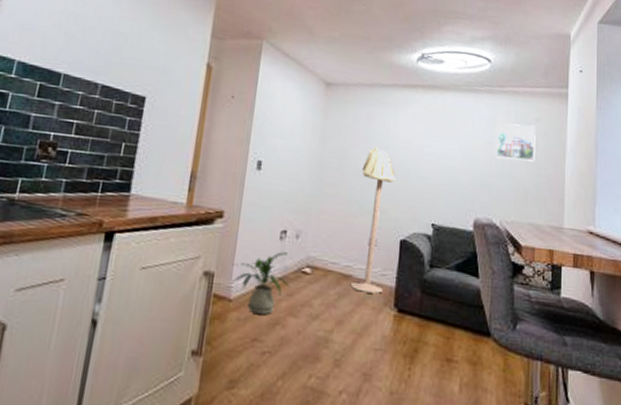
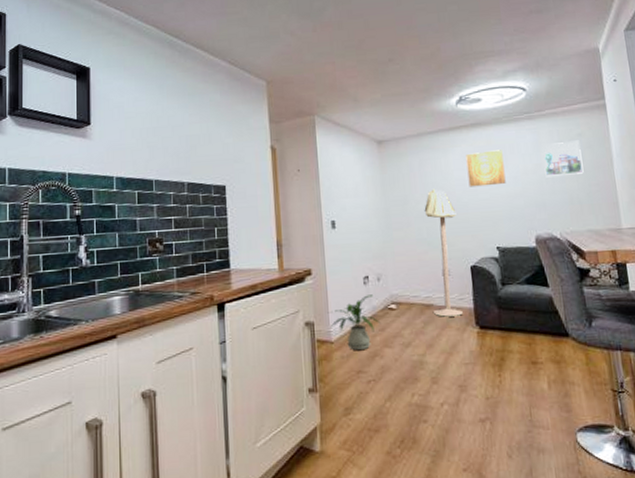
wall art: none [414,116,456,156] -> present [466,150,506,187]

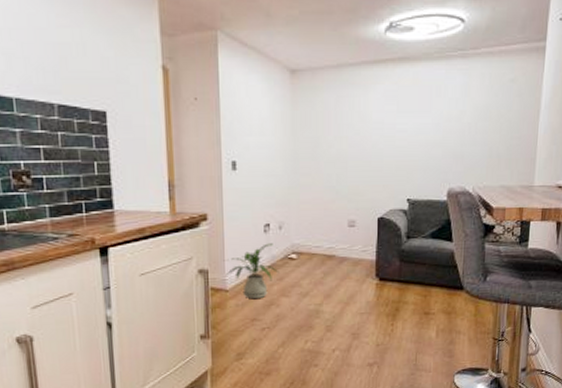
floor lamp: present [424,188,463,317] -> none [335,131,370,268]
wall art: present [466,150,506,187] -> none [387,91,428,132]
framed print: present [541,140,584,178] -> none [469,86,511,127]

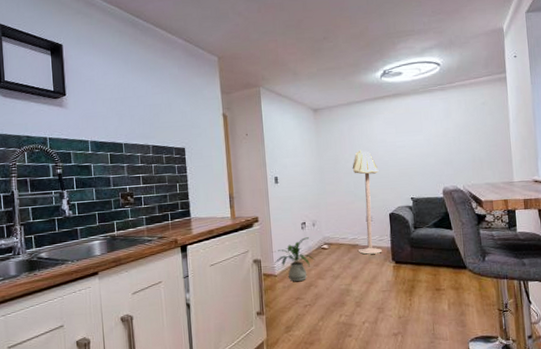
floor lamp: none [335,131,370,268] -> present [352,149,382,255]

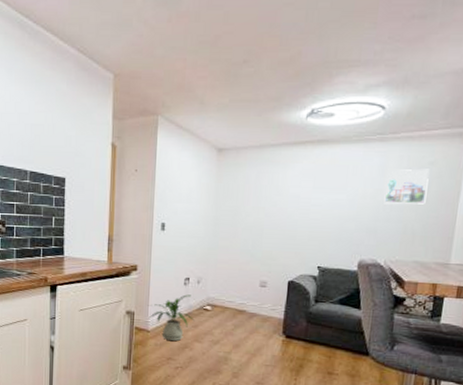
floor lamp: present [352,149,382,255] -> none [245,203,285,324]
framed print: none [451,108,485,140] -> present [384,168,430,205]

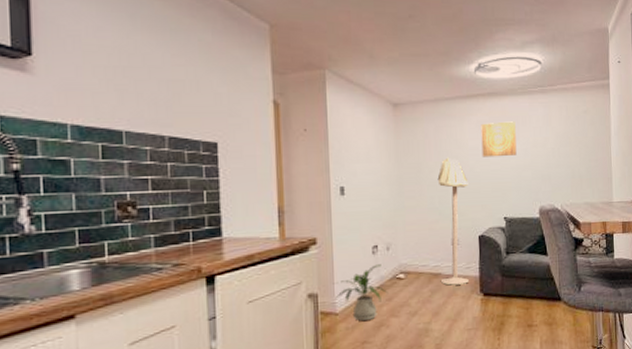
floor lamp: none [245,203,285,324] -> present [437,157,469,286]
wall art: none [302,170,345,207] -> present [481,121,517,158]
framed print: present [384,168,430,205] -> none [551,117,586,152]

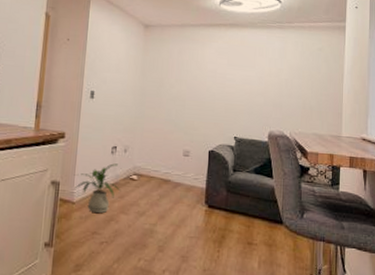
floor lamp: present [437,157,469,286] -> none [170,76,204,194]
wall art: present [481,121,517,158] -> none [219,50,253,82]

